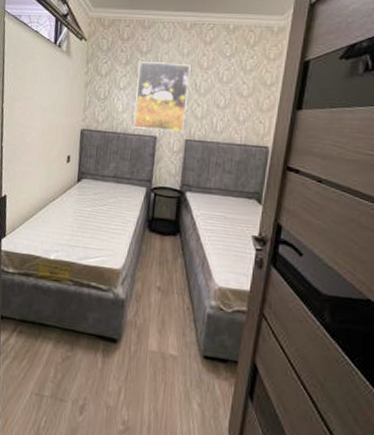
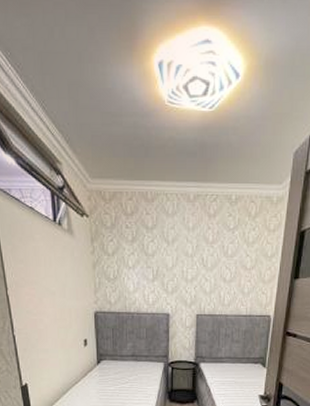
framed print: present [134,61,191,133] -> none [146,238,197,308]

